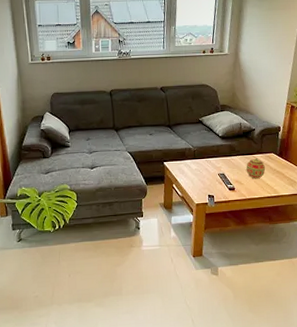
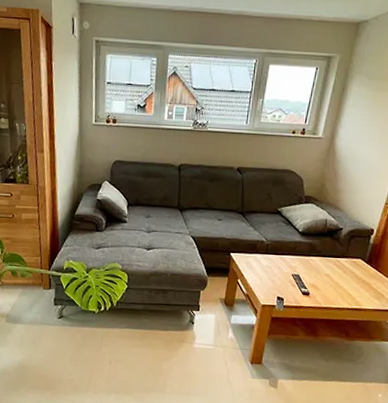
decorative egg: present [246,158,266,179] -> none [326,262,350,287]

